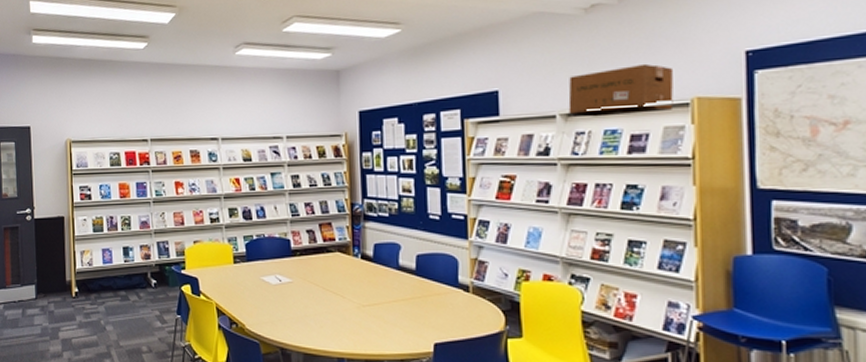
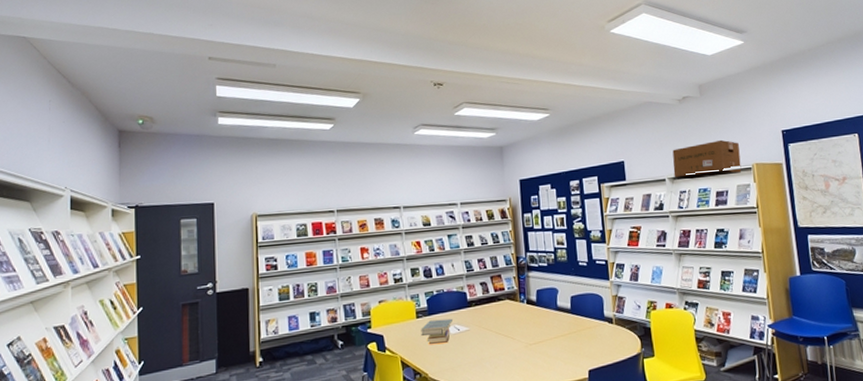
books: none [238,267,275,293] -> present [421,318,454,344]

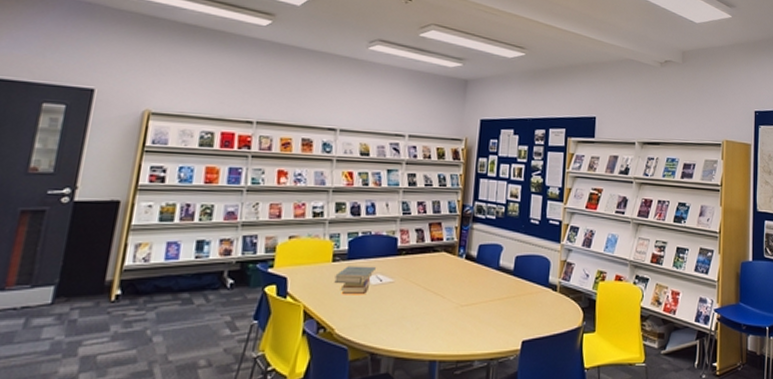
box: present [672,139,742,180] -> none [644,110,712,148]

